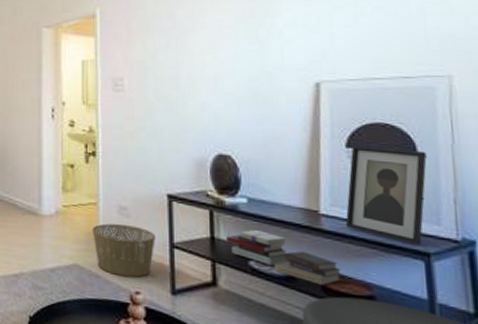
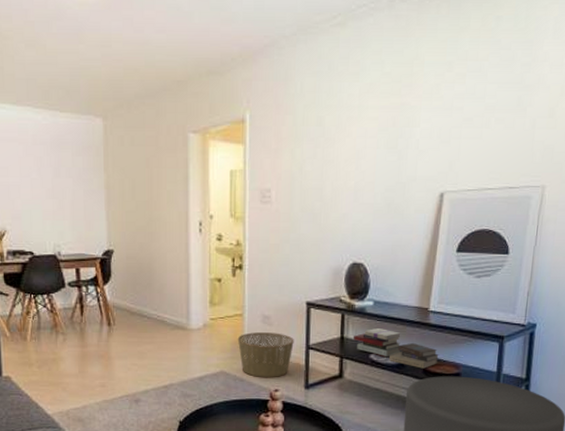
picture frame: present [345,146,427,245] -> none [447,250,515,331]

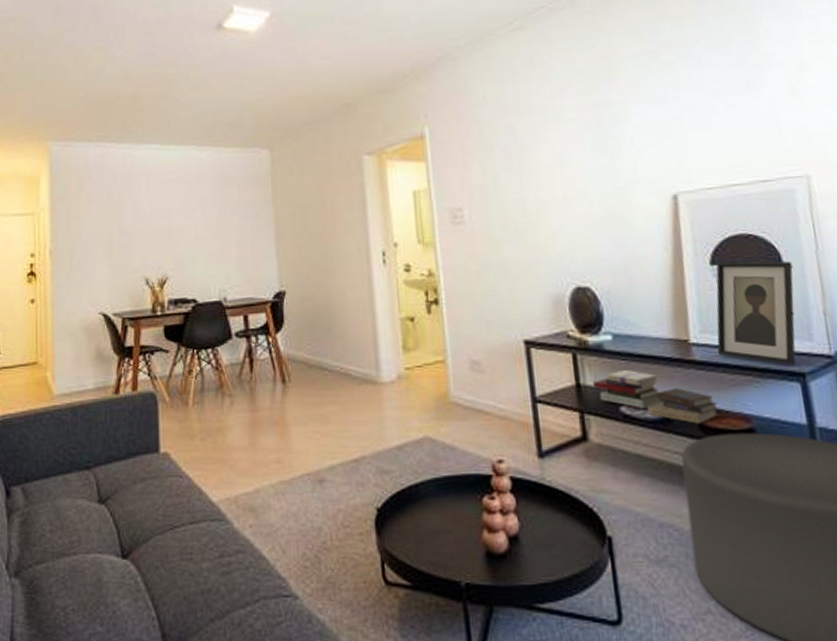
basket: present [237,332,294,378] -> none [441,382,516,445]
picture frame: none [447,250,515,331] -> present [716,261,796,366]

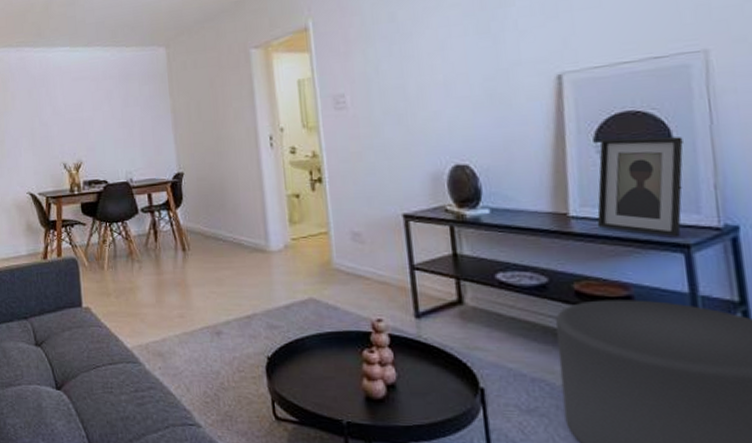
books: present [593,370,661,410] -> none [470,241,537,278]
books: present [648,388,718,424] -> none [523,258,595,291]

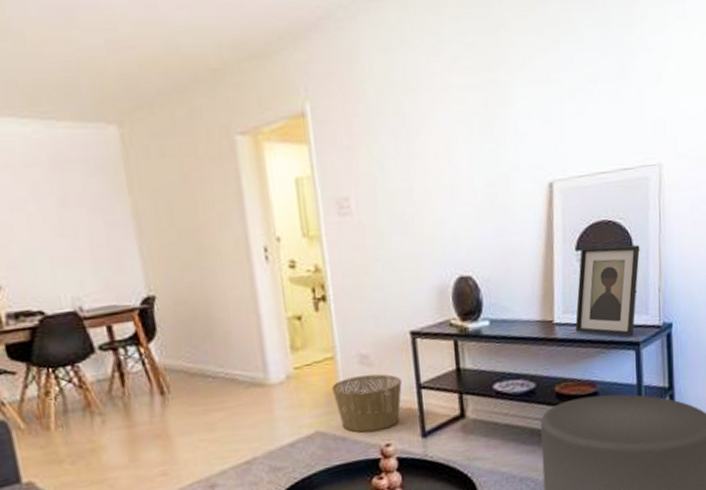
basket: none [324,251,394,306] -> present [331,374,402,433]

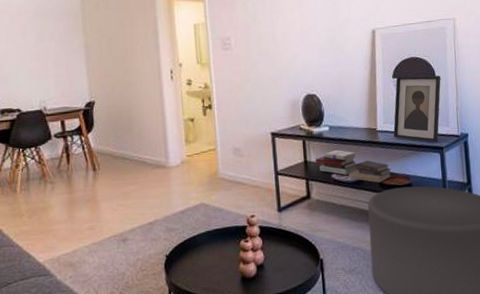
basket: present [331,374,402,433] -> none [213,162,264,206]
books: none [472,351,527,386] -> present [316,150,357,176]
books: none [516,364,572,393] -> present [349,160,391,183]

